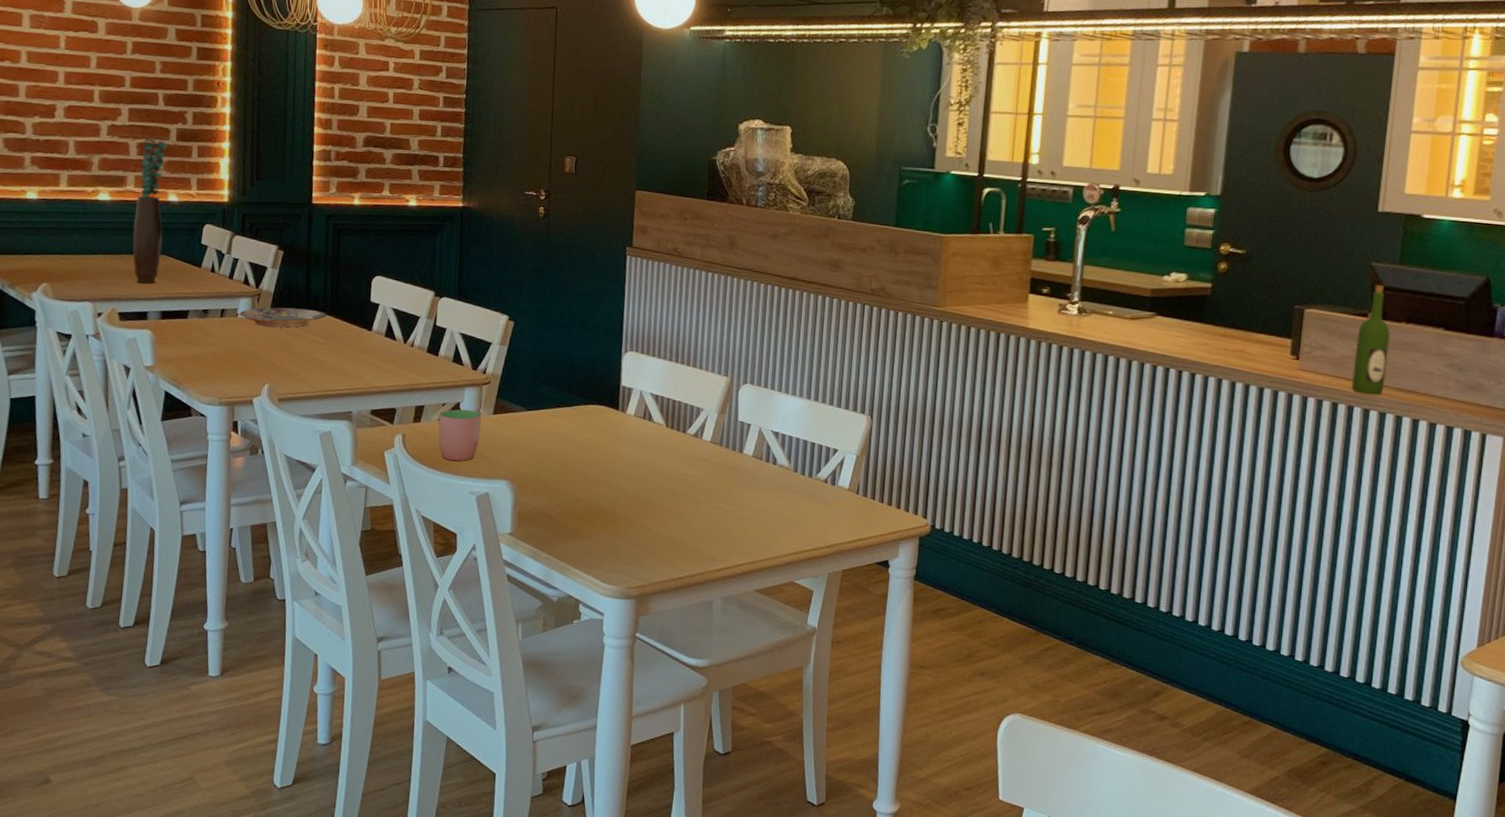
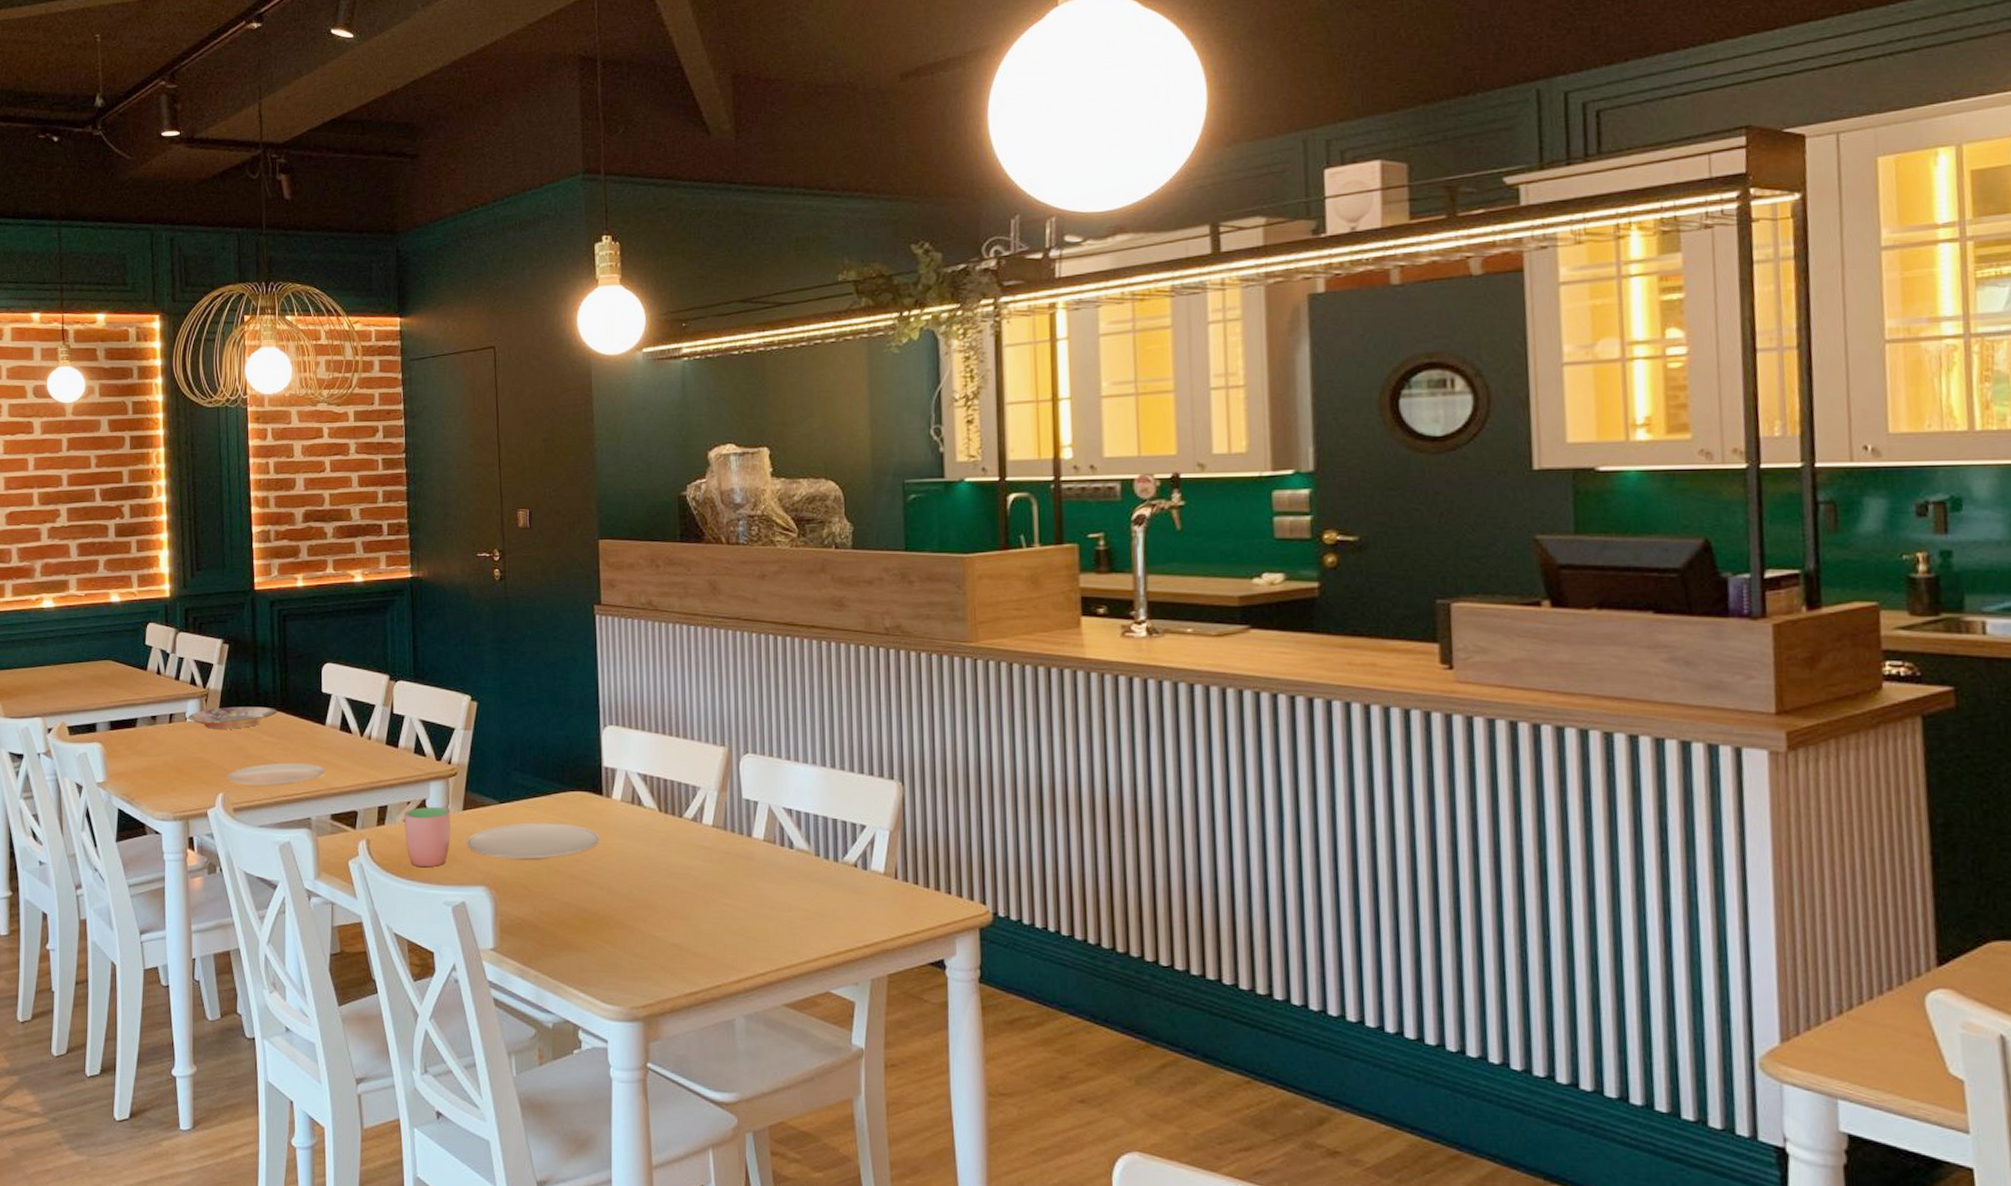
vase: present [132,132,168,284] -> none [77,531,107,693]
plate: none [273,361,369,382] -> present [226,762,325,787]
plate: none [494,429,614,461] -> present [467,822,601,860]
wine bottle: present [1351,284,1391,396] -> none [1530,562,1581,708]

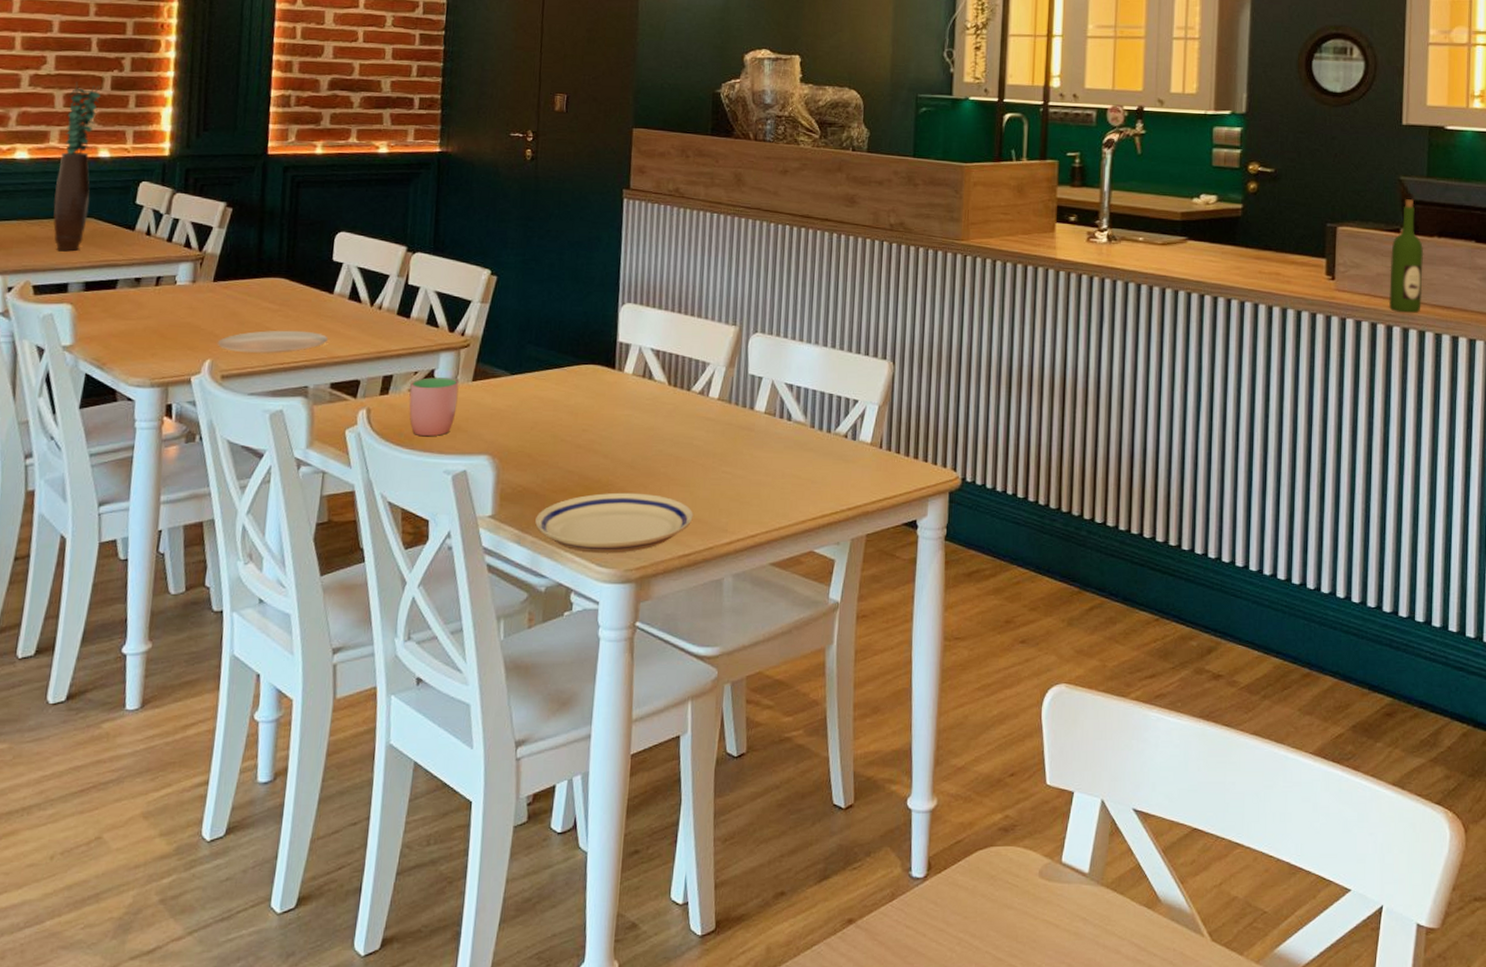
vase: none [77,531,107,693] -> present [53,81,101,252]
plate: present [188,706,278,729] -> none [178,271,282,294]
plate: present [467,822,601,860] -> none [473,394,610,430]
plate: none [537,925,697,990] -> present [535,492,693,553]
wine bottle: none [1530,562,1581,708] -> present [1388,198,1424,314]

